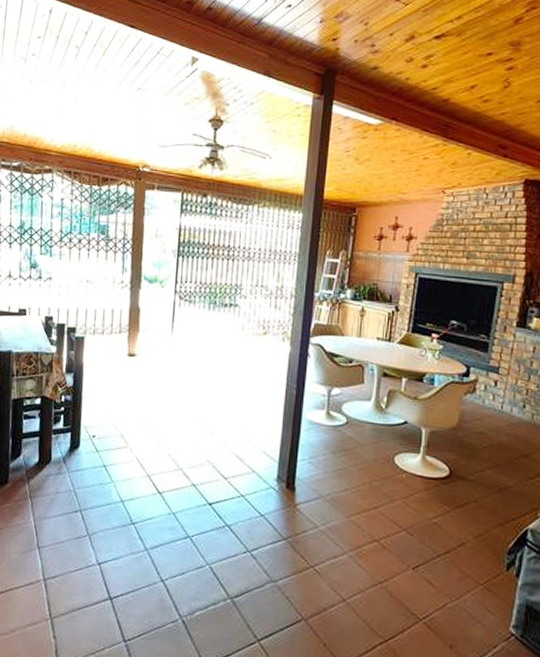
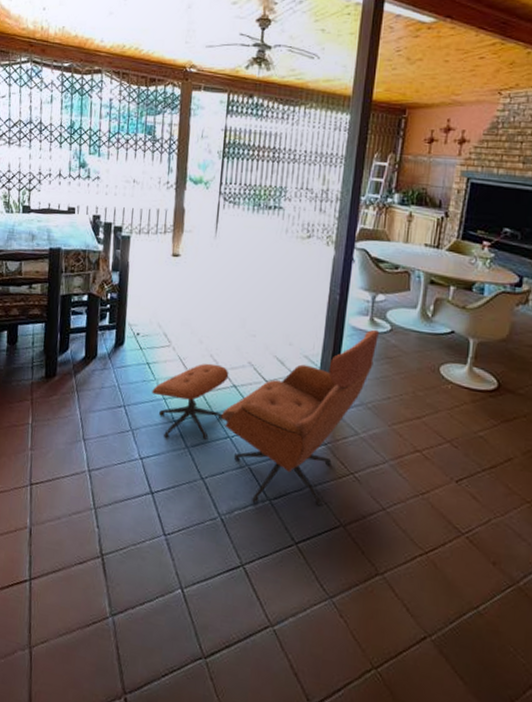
lounge chair: none [109,422,335,603] -> present [152,329,379,506]

